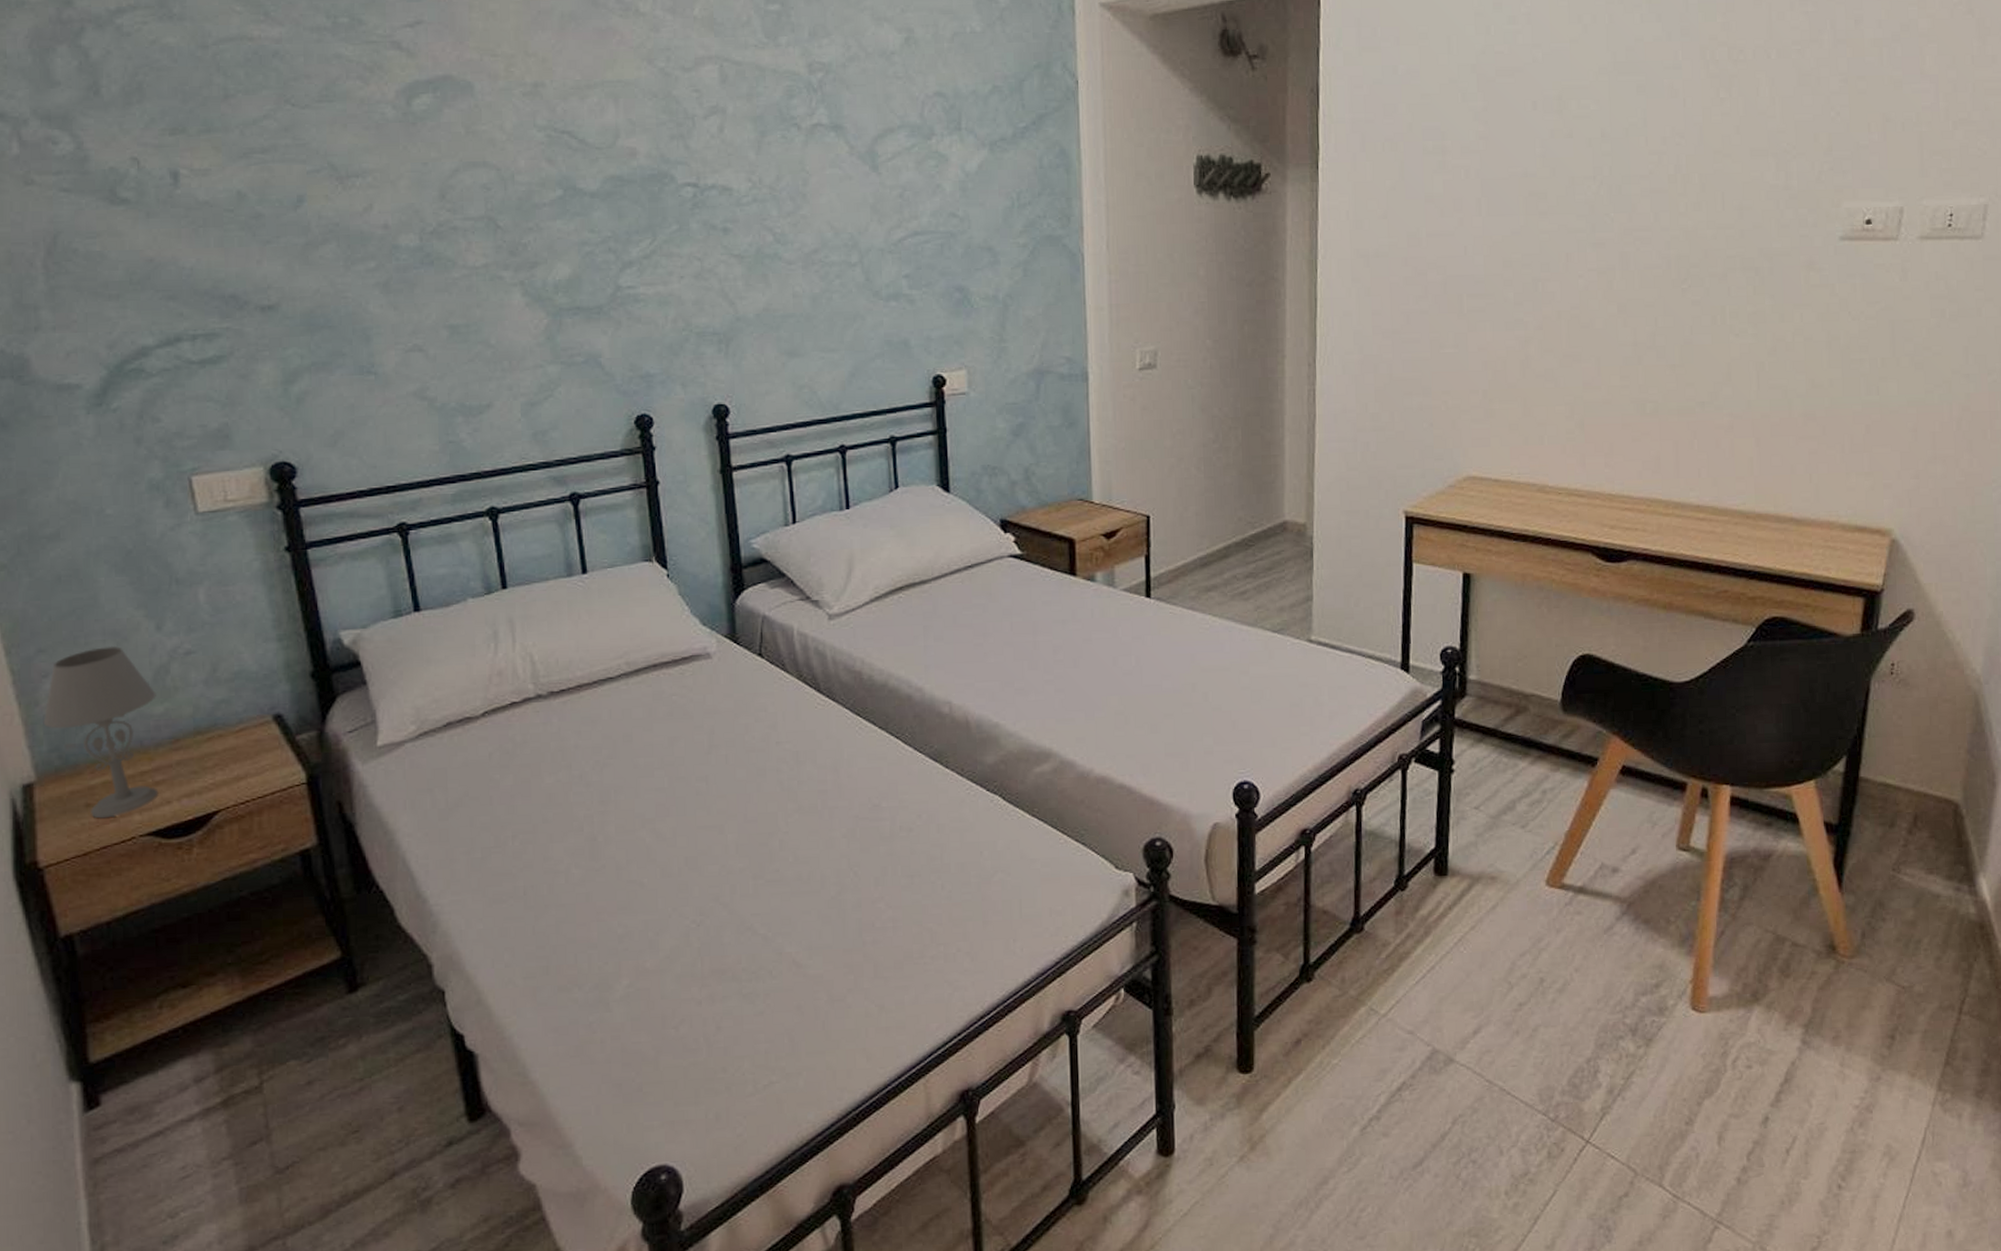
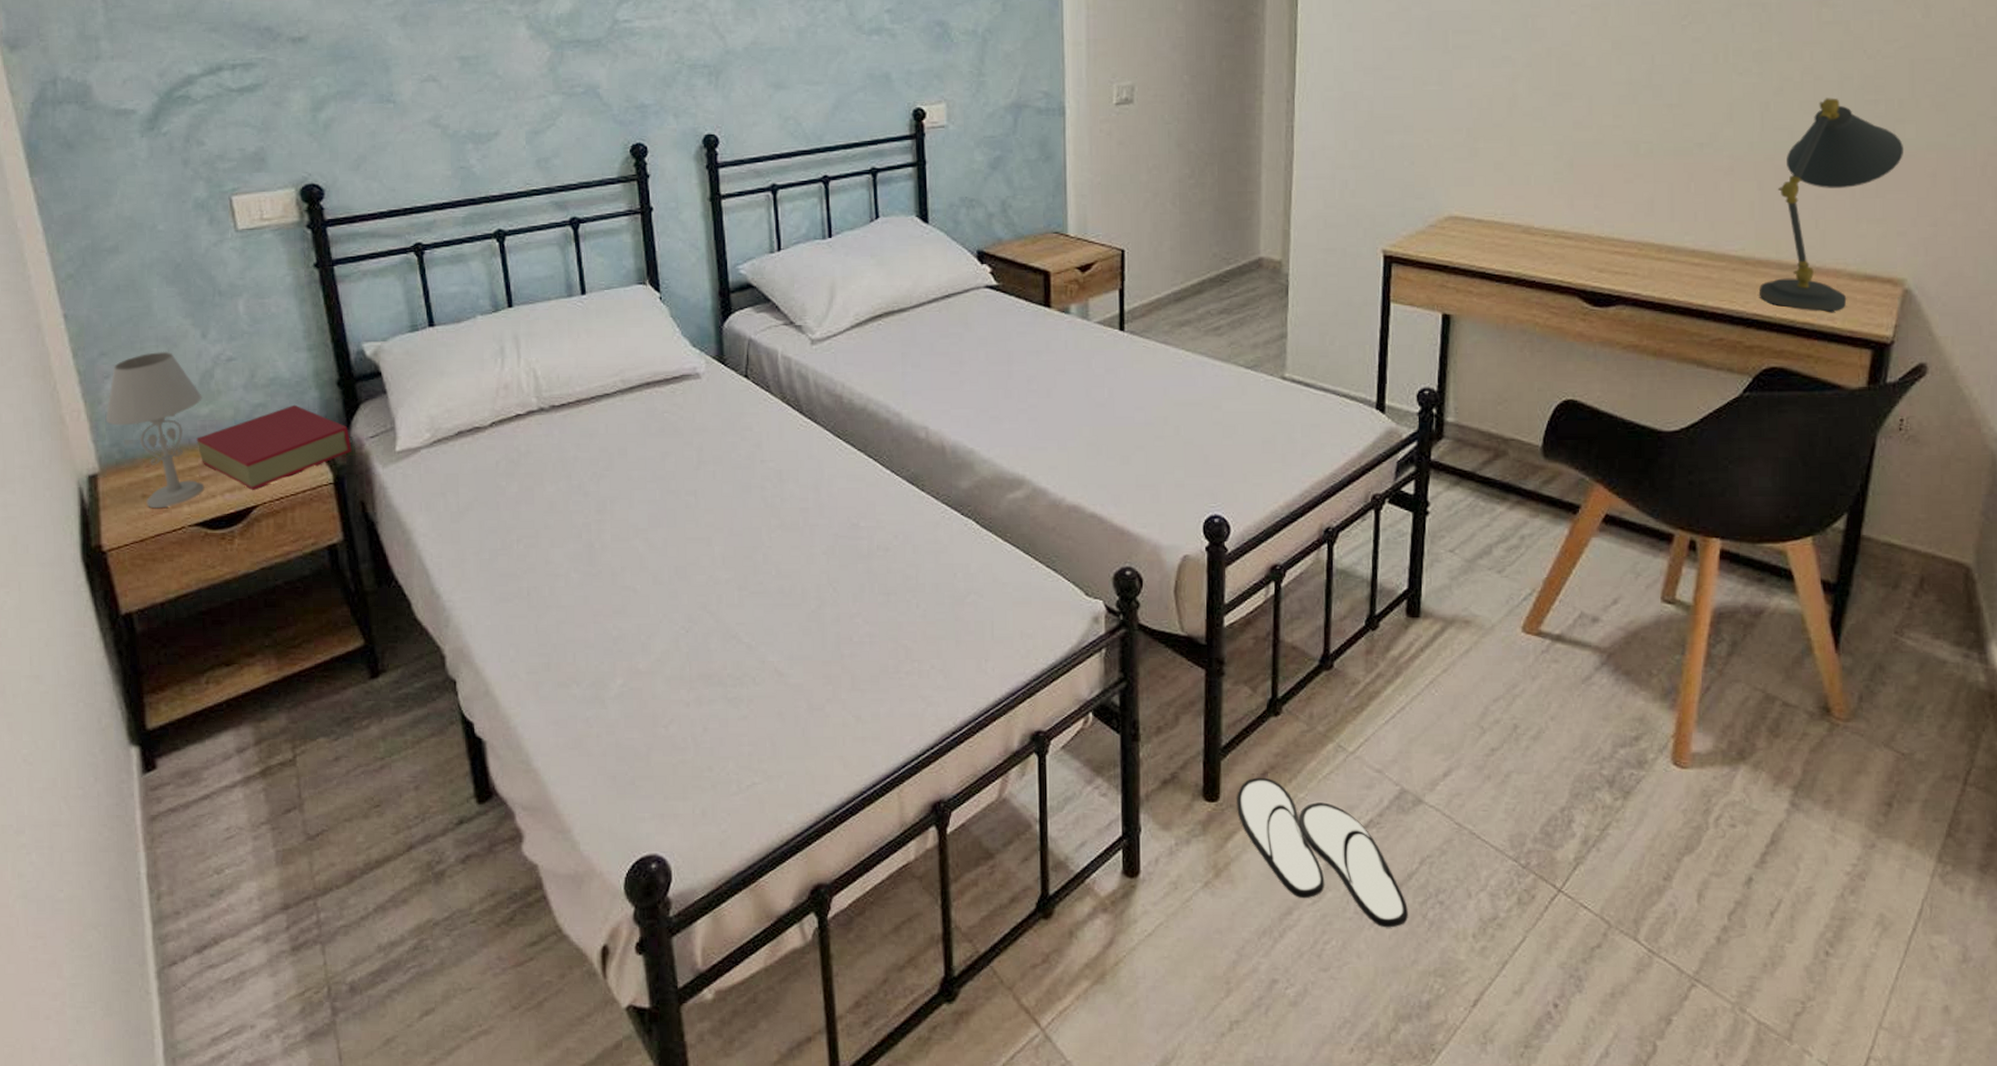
book: none [149,699,328,794] -> present [196,404,352,490]
slippers: none [1271,1045,1442,1191] -> present [1237,777,1408,928]
desk lamp: none [1759,357,1888,563] -> present [1758,98,1904,312]

